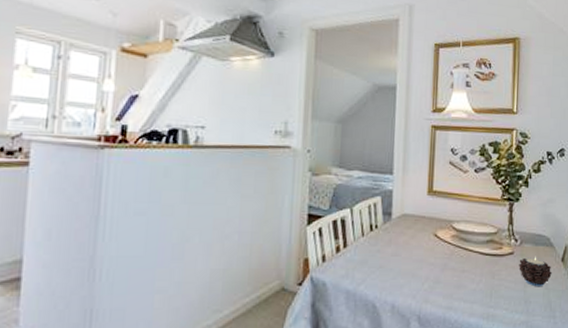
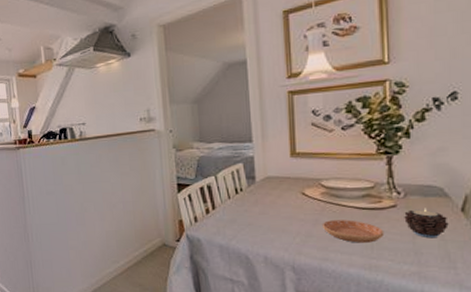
saucer: none [450,265,502,291] -> present [323,220,385,243]

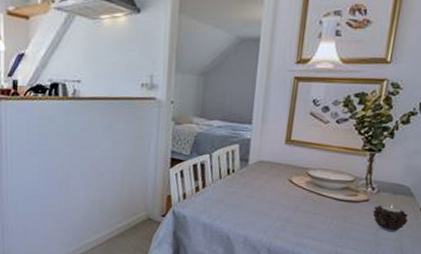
saucer: present [323,220,385,243] -> none [302,208,354,232]

